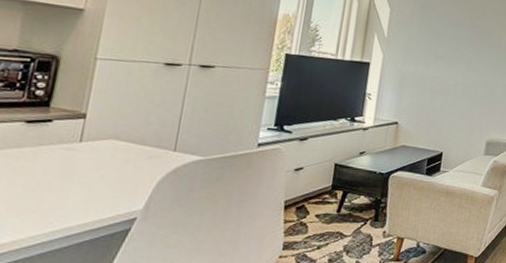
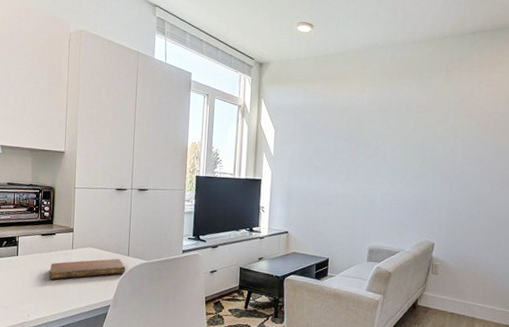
notebook: none [32,154,168,185] -> present [49,258,125,280]

